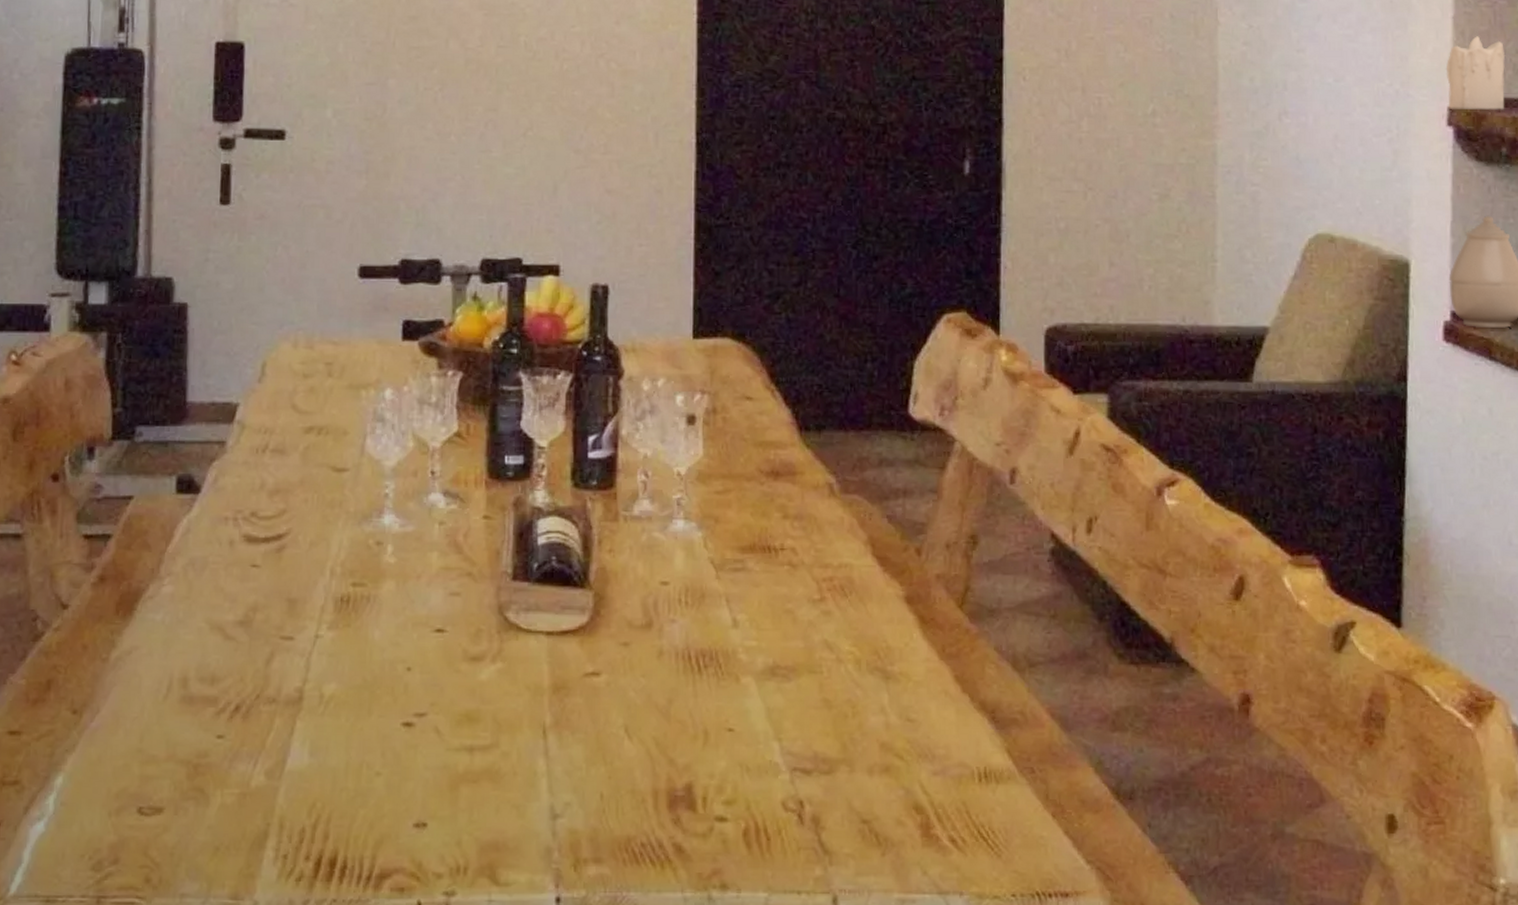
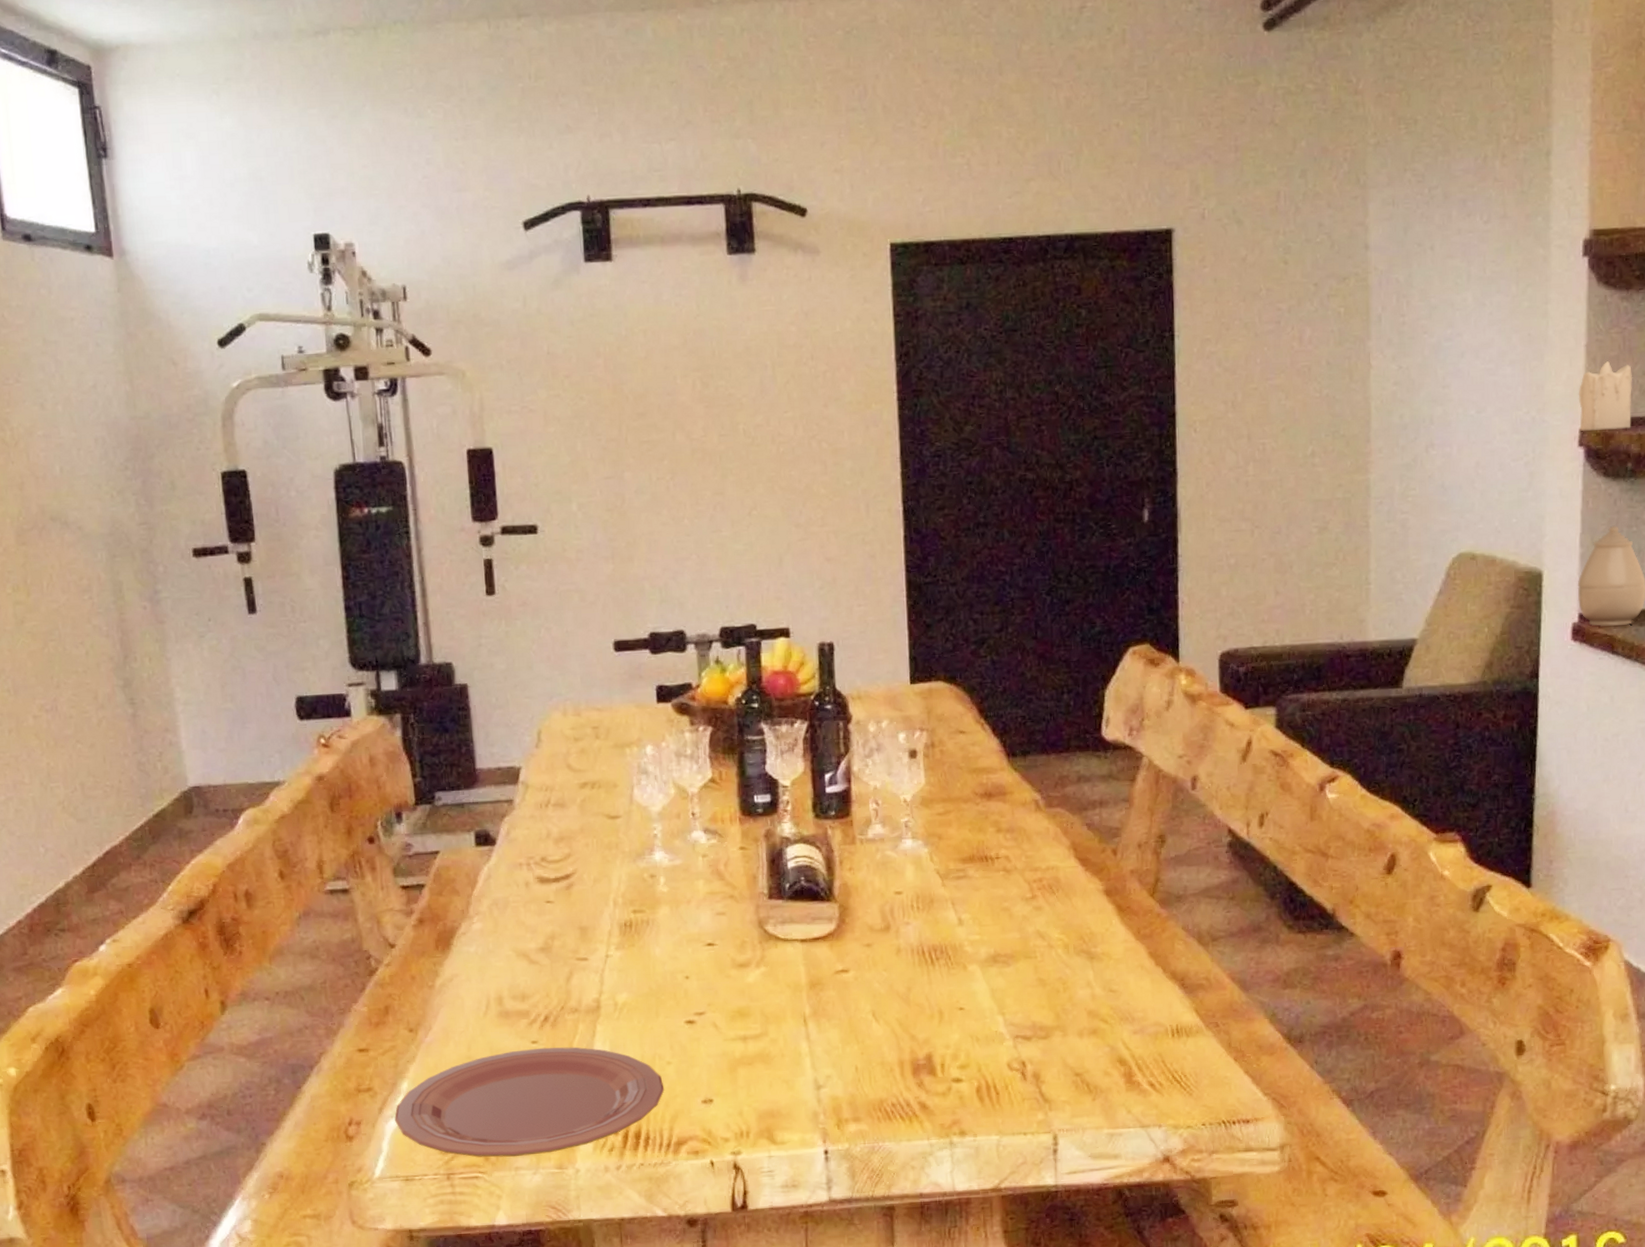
plate: none [42,744,370,881] -> present [395,1047,665,1158]

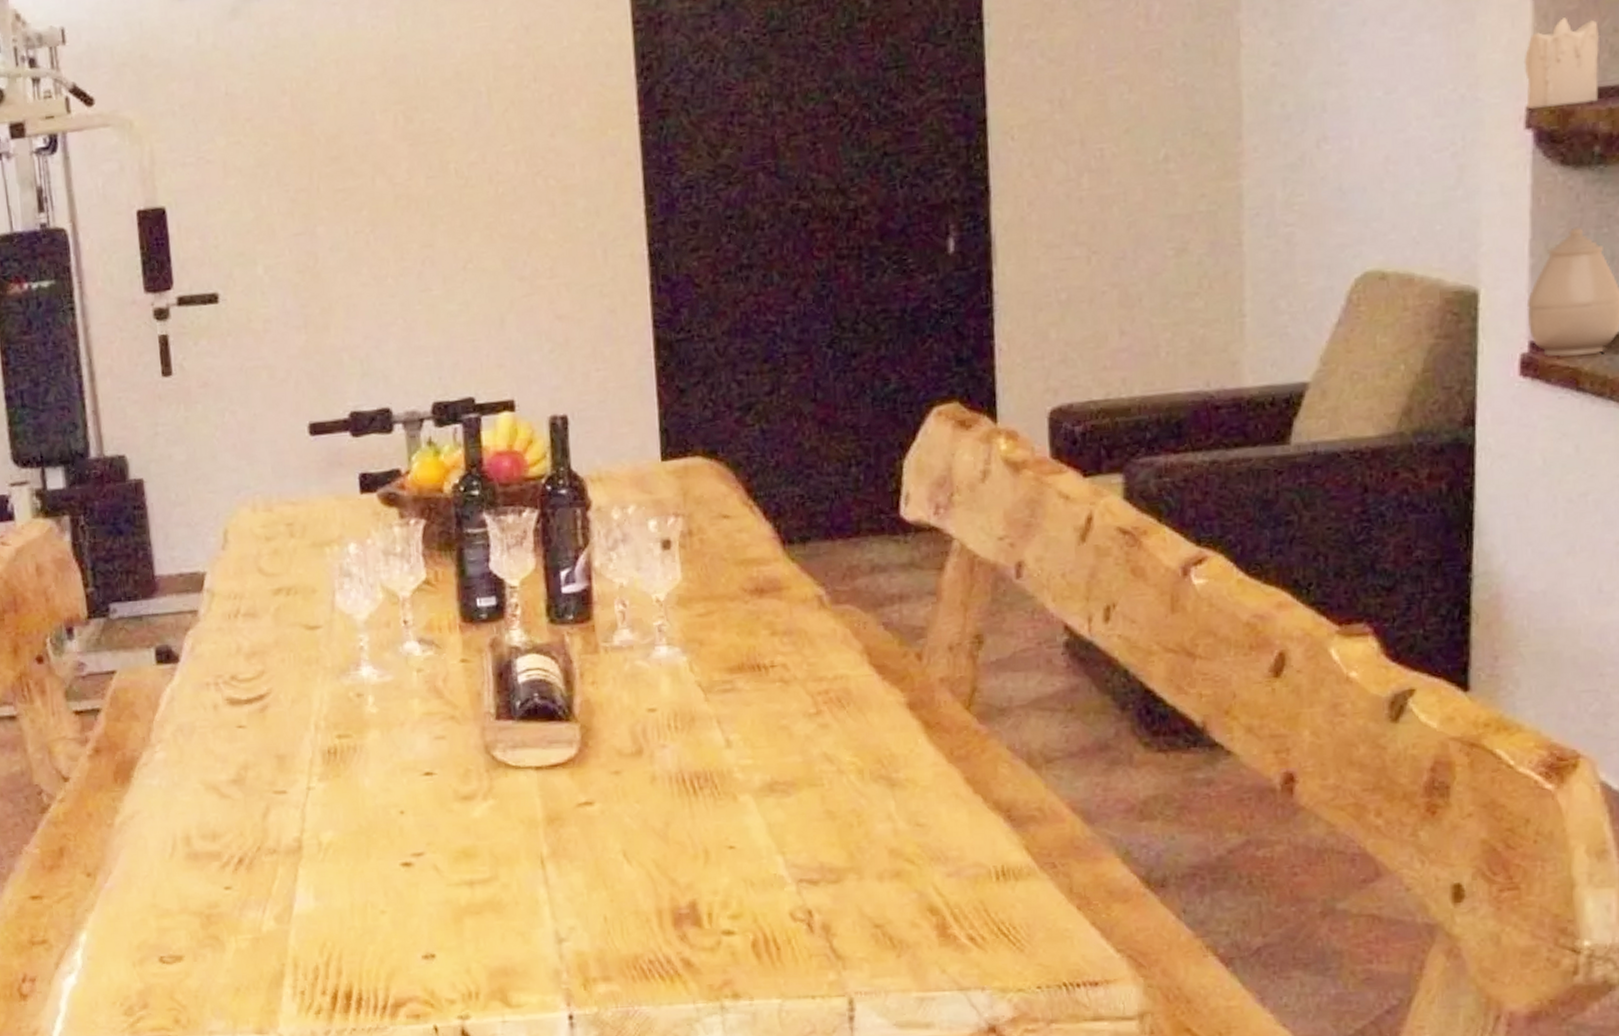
plate: present [395,1047,665,1158] -> none [73,893,379,1020]

